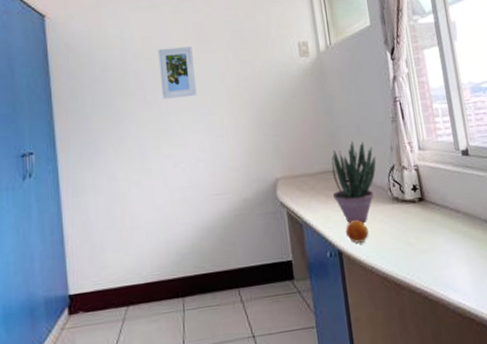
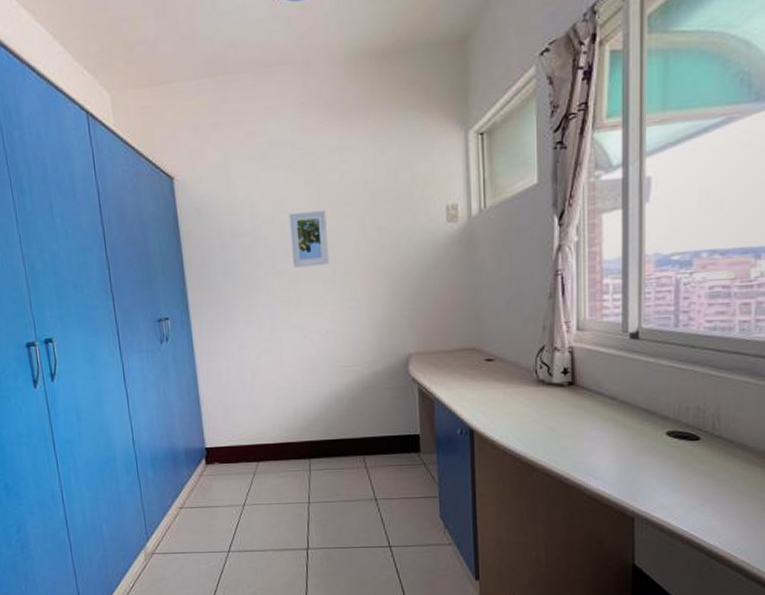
potted plant: present [331,140,376,224] -> none [469,317,525,405]
fruit: present [345,219,369,243] -> none [479,399,505,423]

